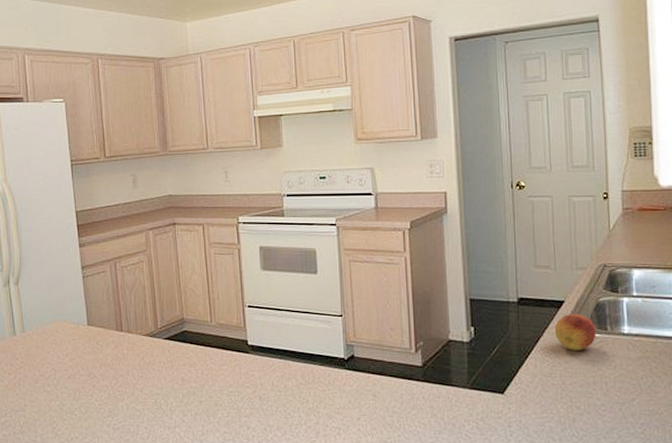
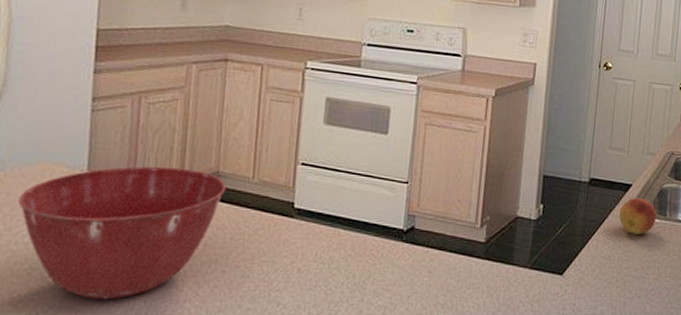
mixing bowl: none [44,317,192,427] -> present [18,166,227,300]

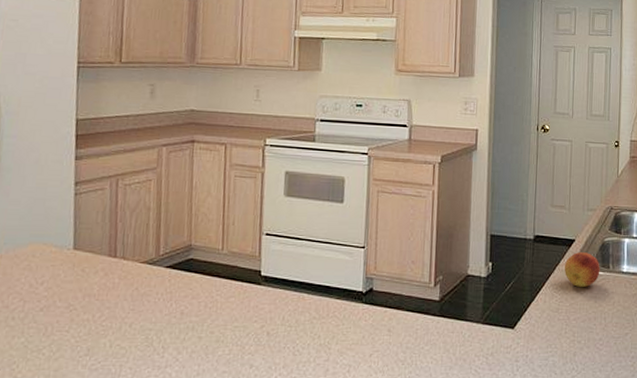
mixing bowl: present [18,166,227,300] -> none [13,242,199,368]

